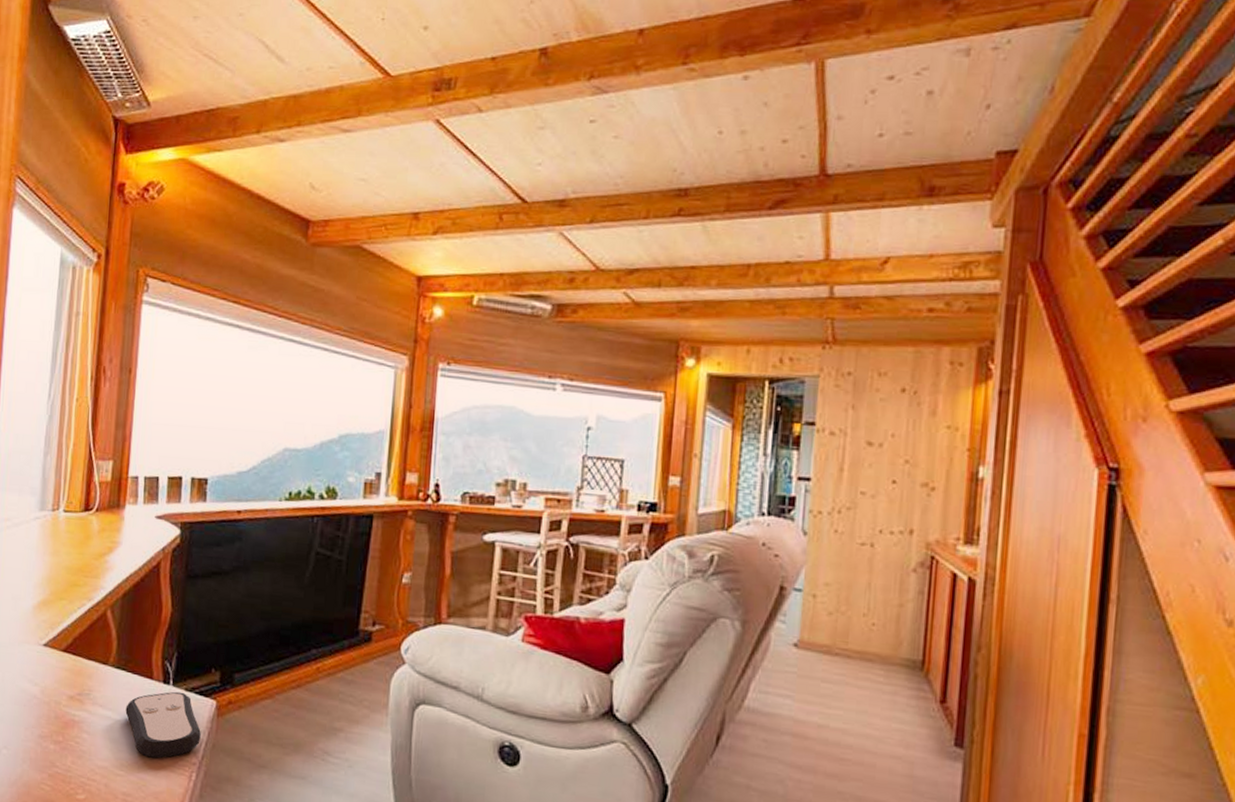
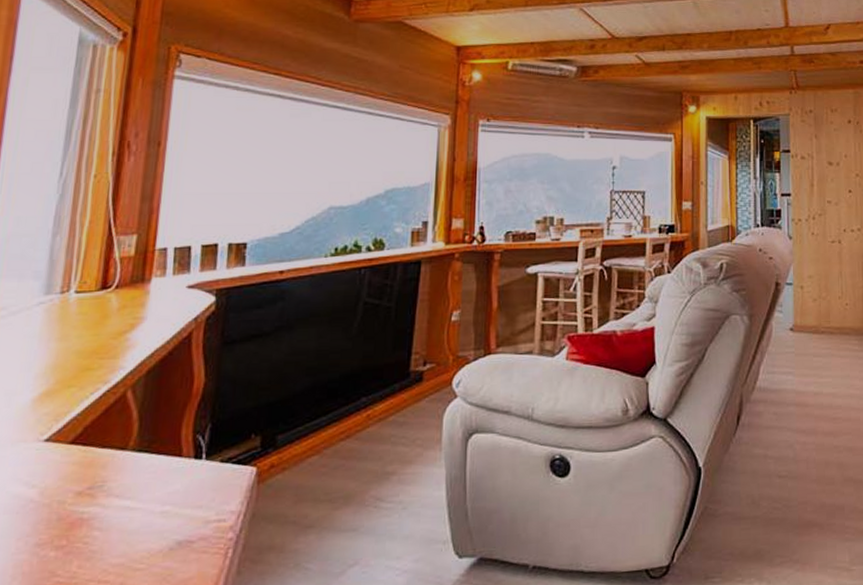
remote control: present [125,691,201,759] -> none [147,464,239,543]

